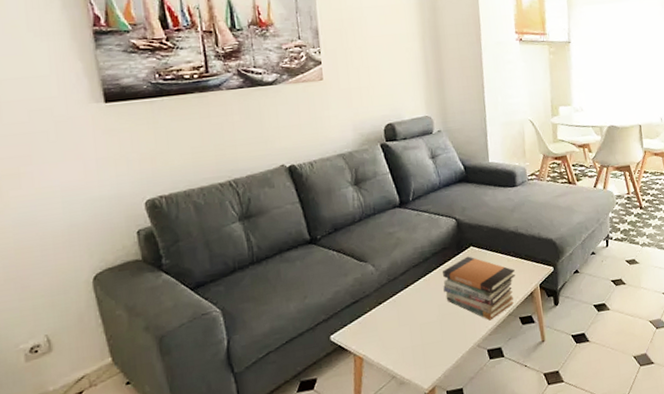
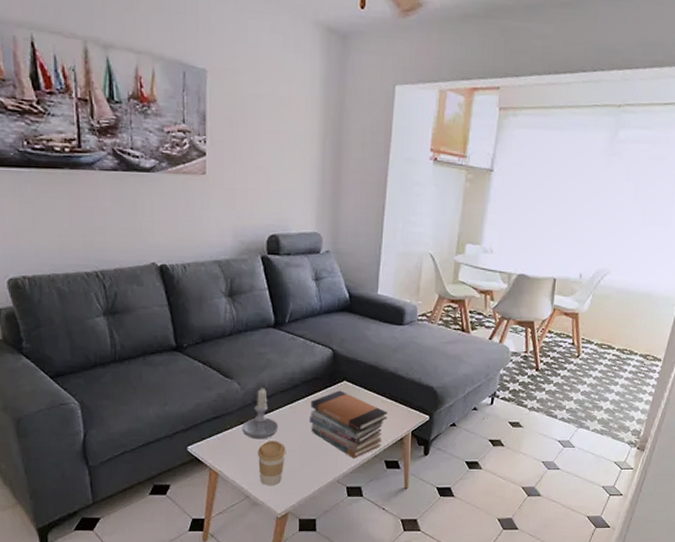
candle: none [380,265,416,318] -> present [242,388,279,440]
coffee cup: none [398,315,426,363] -> present [257,441,286,486]

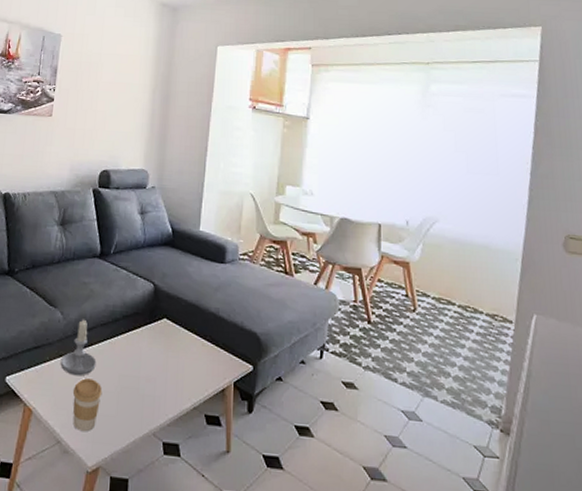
book stack: present [309,390,387,459] -> none [128,328,208,409]

